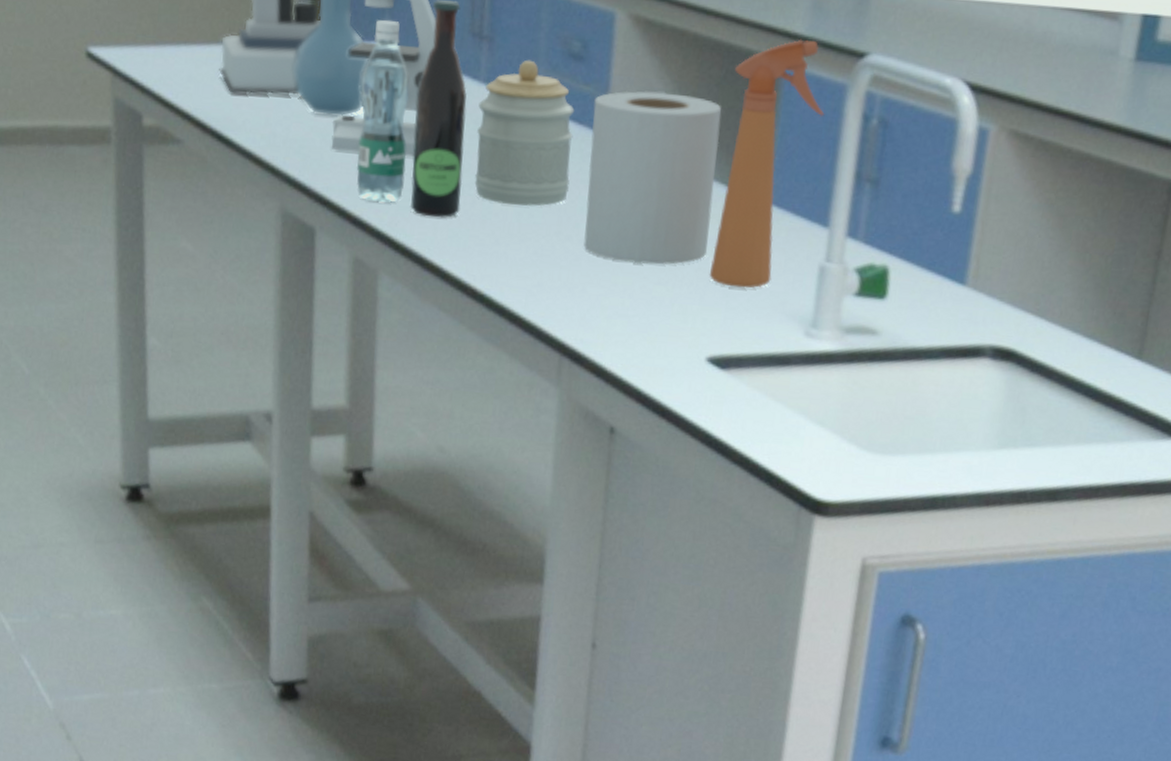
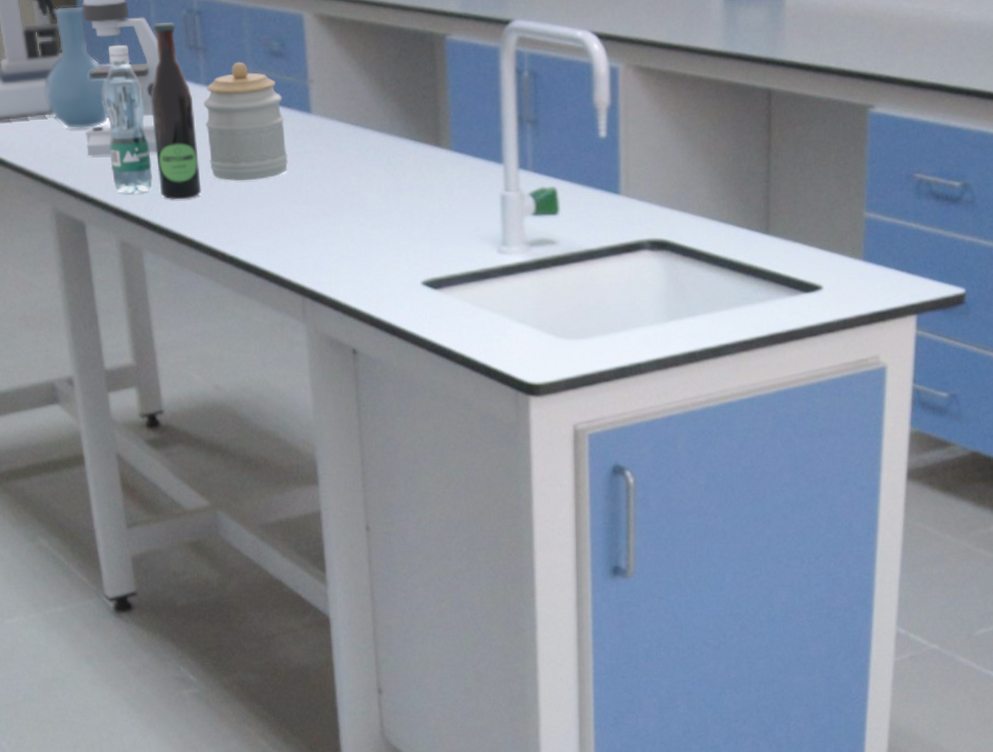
paper towel roll: present [584,90,722,265] -> none [297,72,409,215]
spray bottle: present [709,39,825,288] -> none [407,16,485,222]

